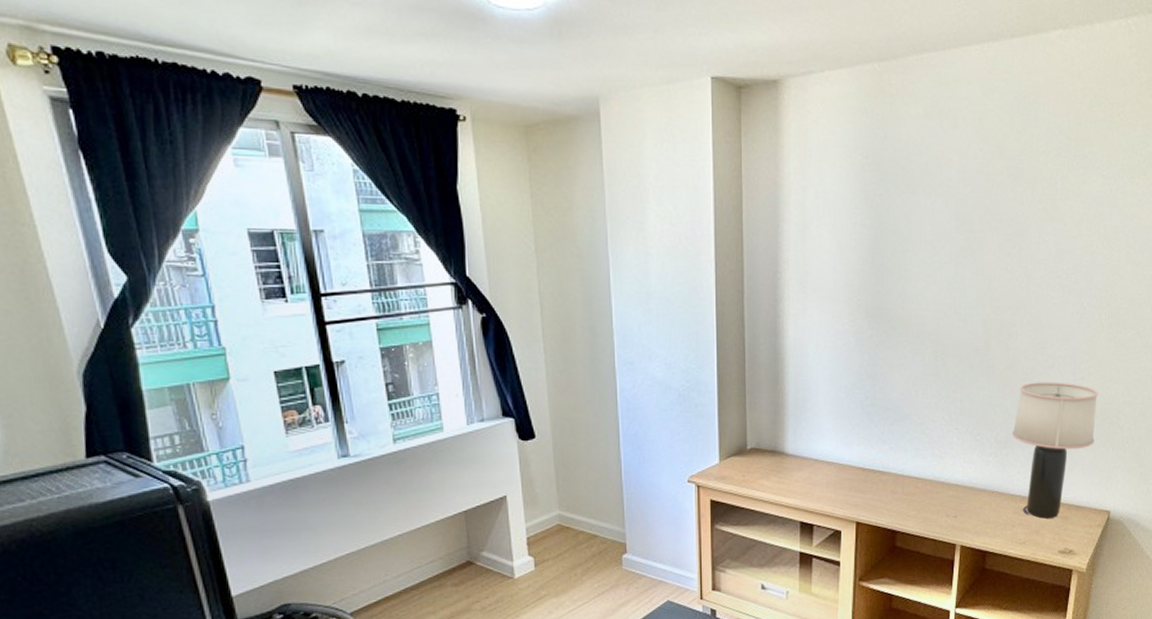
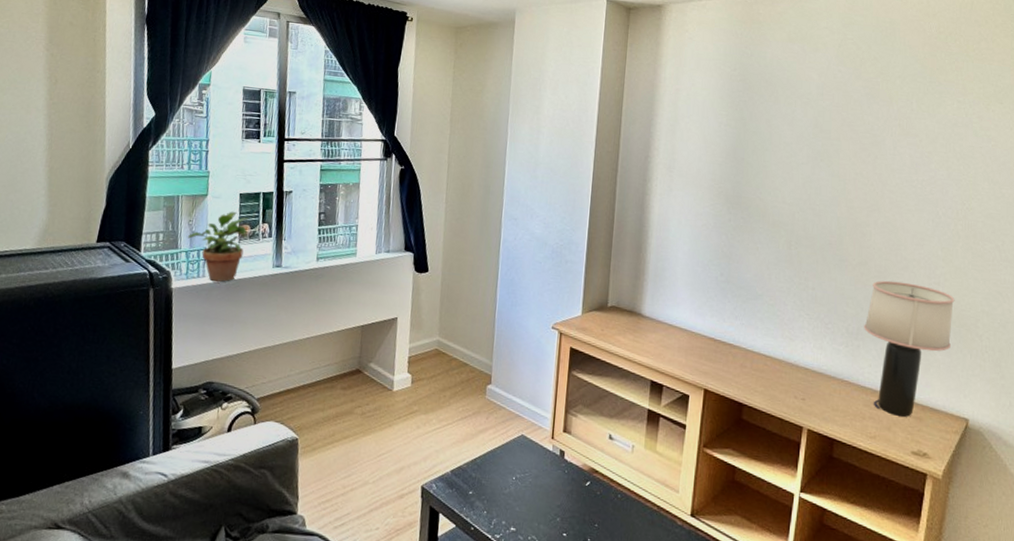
potted plant: none [213,395,295,485] -> present [187,211,250,282]

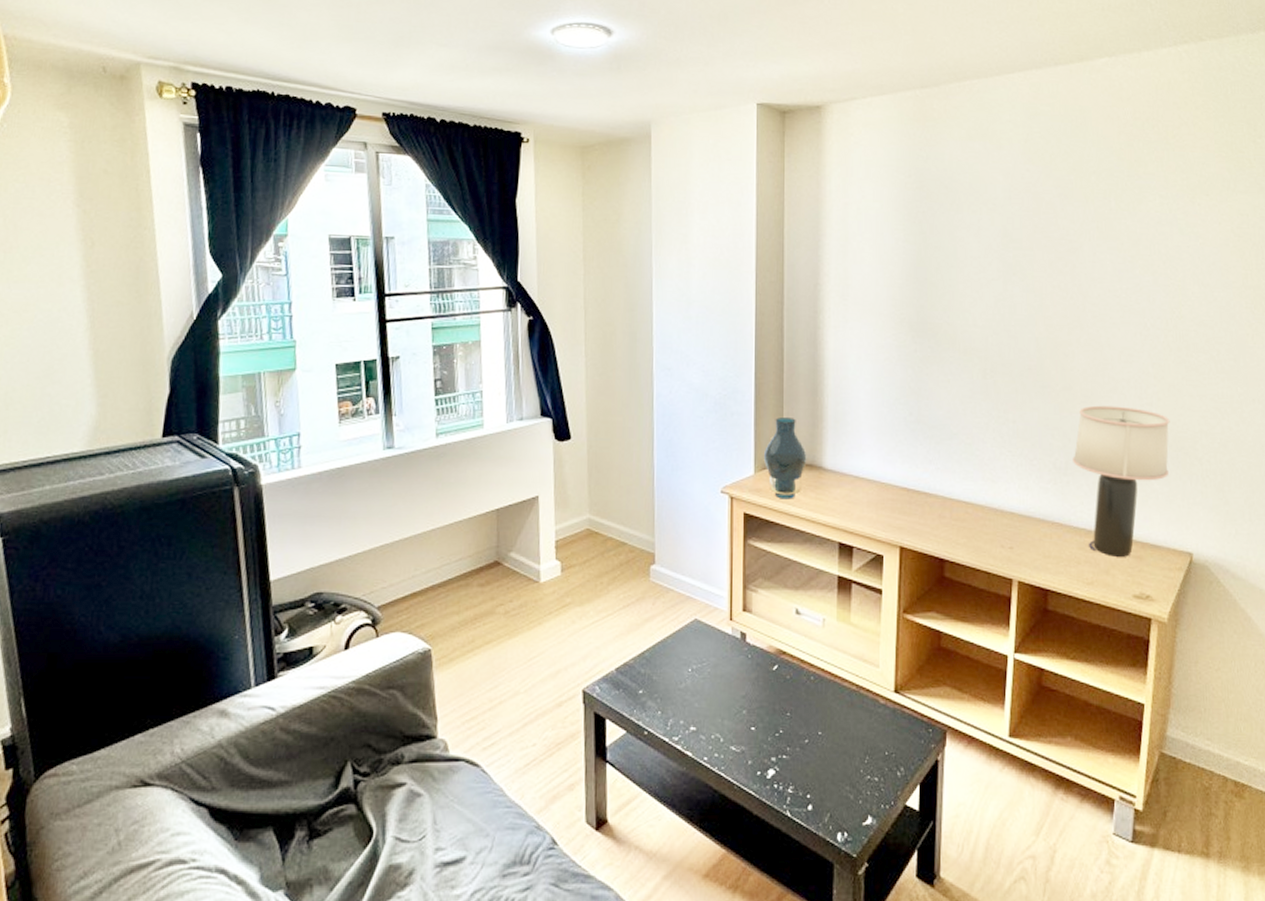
potted plant: present [187,211,250,282] -> none [275,386,350,472]
vase: none [590,267,629,340] -> present [763,416,807,500]

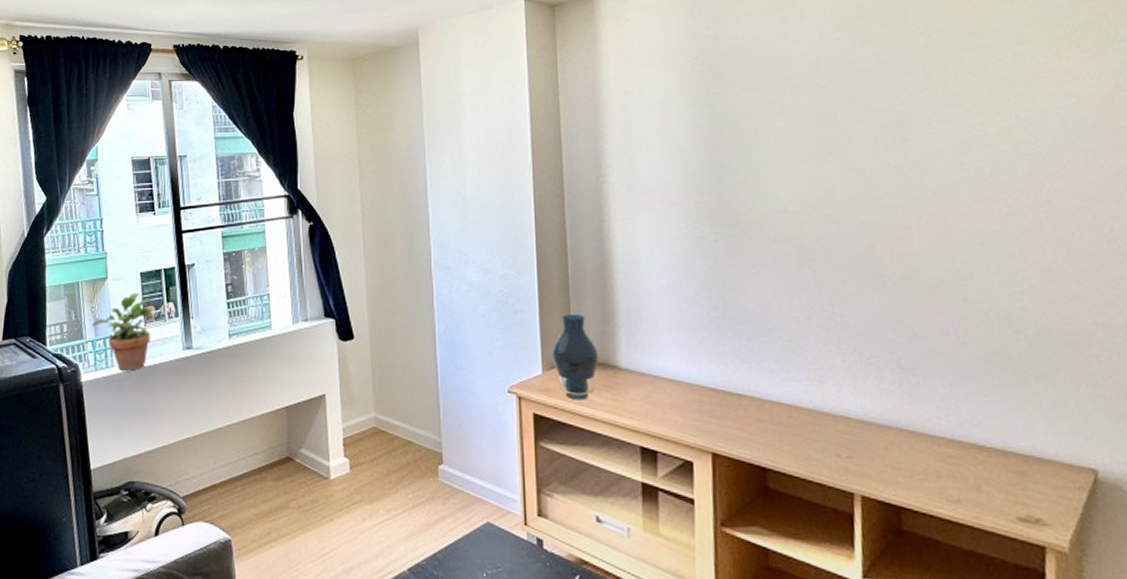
potted plant: none [275,386,350,472] -> present [91,292,153,370]
table lamp: present [1073,405,1170,557] -> none [921,295,1054,472]

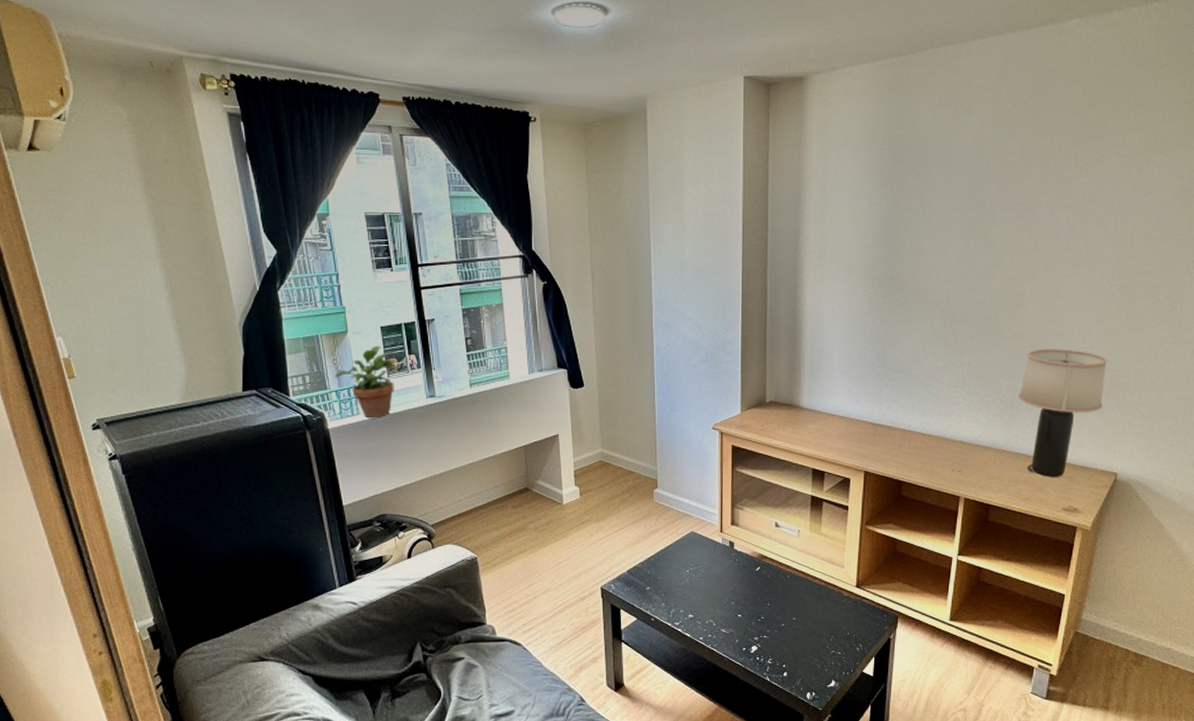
vase: present [551,313,600,400] -> none [748,364,787,434]
table lamp: none [921,295,1054,472] -> present [1018,349,1108,477]

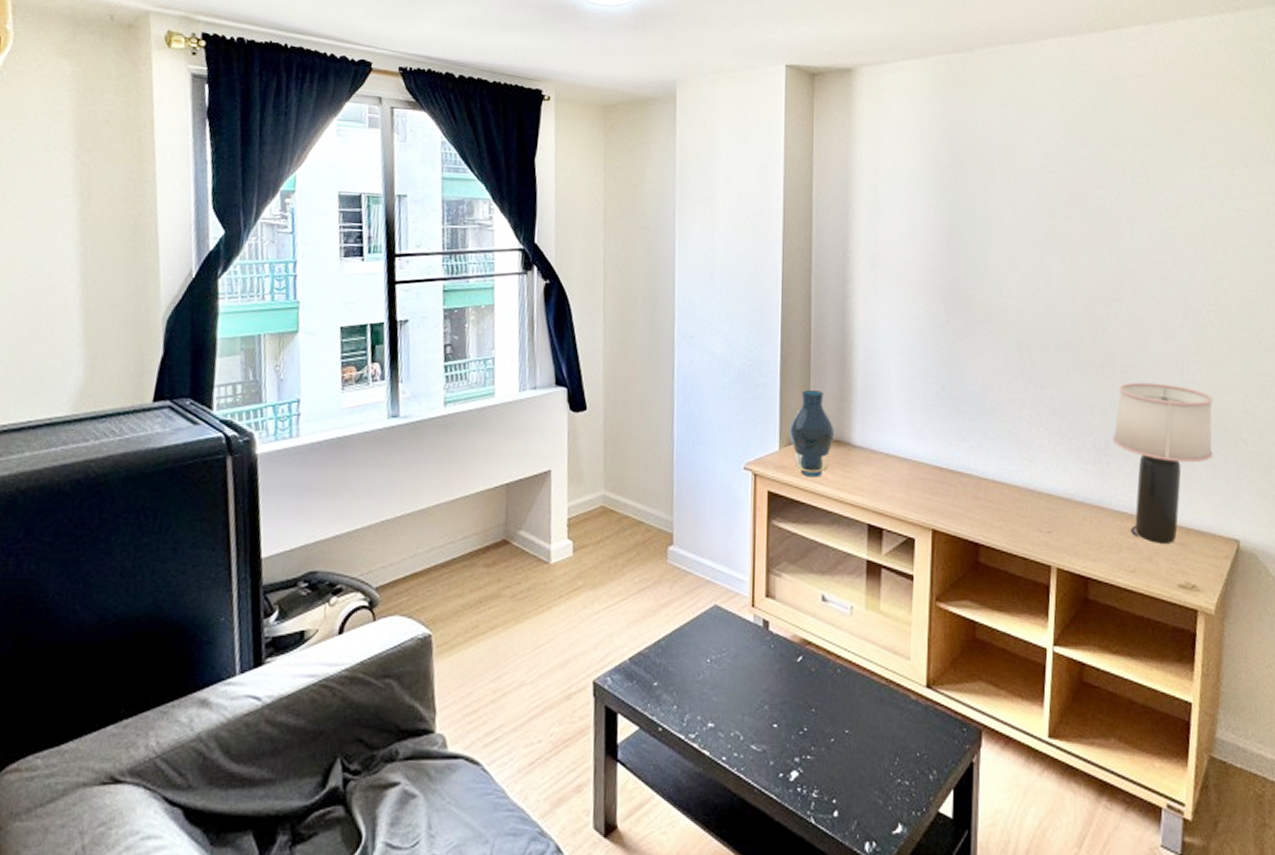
potted plant: present [334,345,395,417] -> none [273,350,355,441]
vase: none [748,364,787,434] -> present [789,389,835,478]

